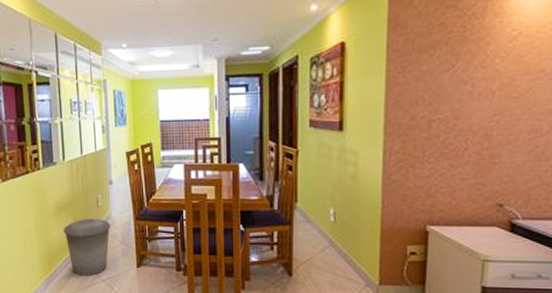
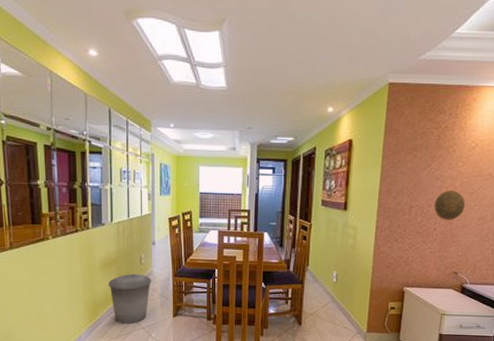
decorative plate: none [462,96,509,136] -> present [433,190,466,220]

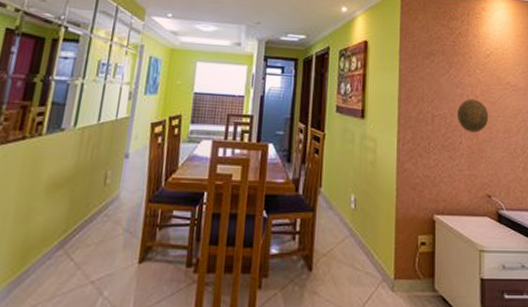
trash can: present [109,273,152,325] -> none [51,198,117,277]

